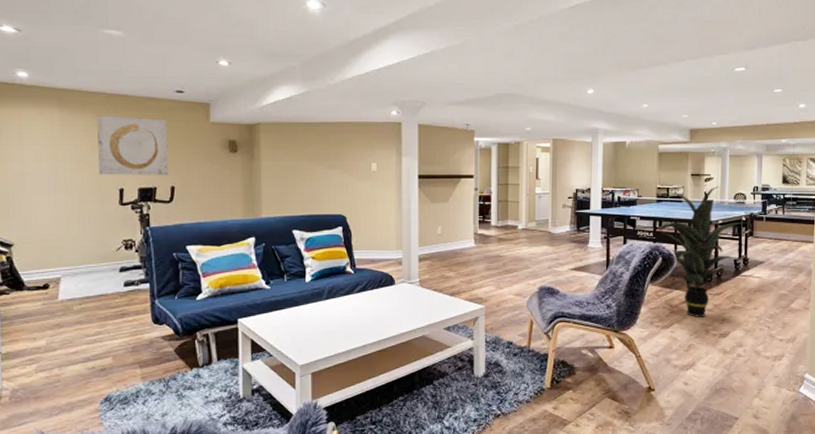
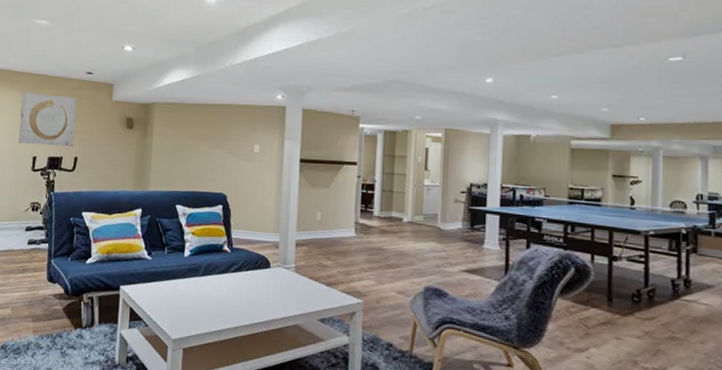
indoor plant: present [660,186,754,317] -> none [573,191,698,345]

